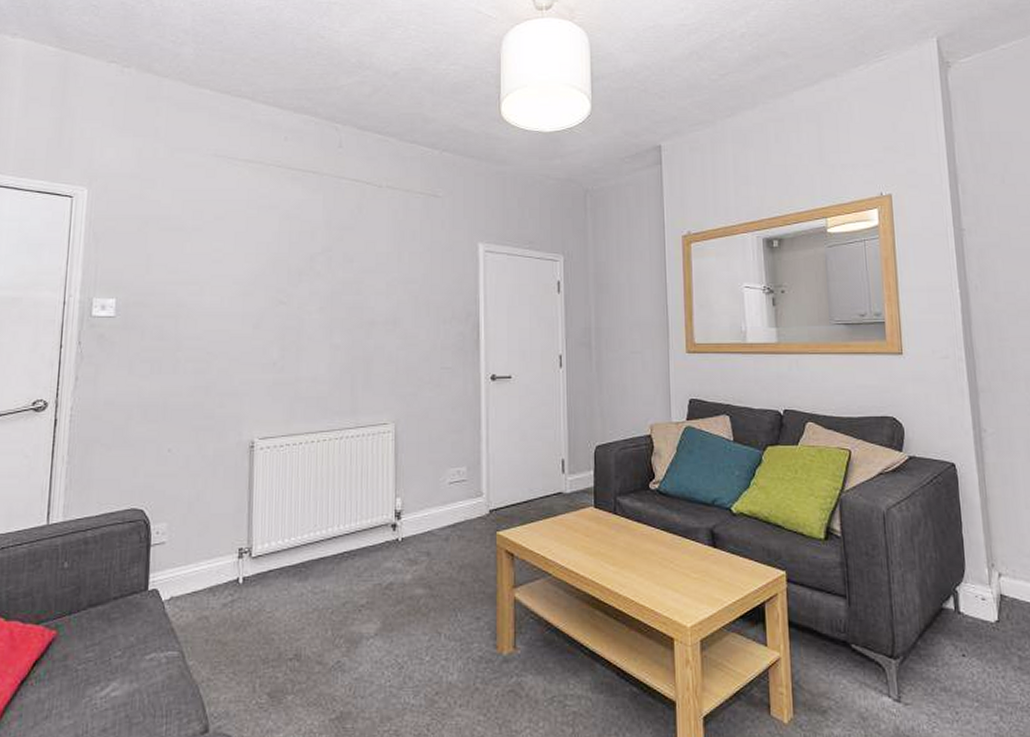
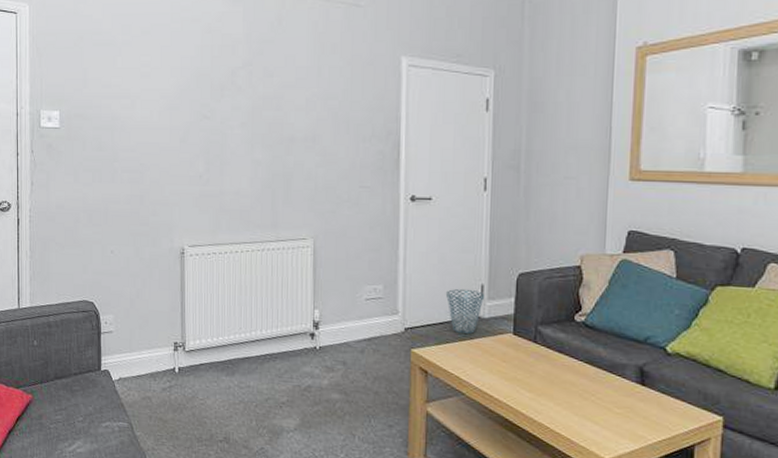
waste basket: none [528,464,566,512] -> present [445,288,485,335]

